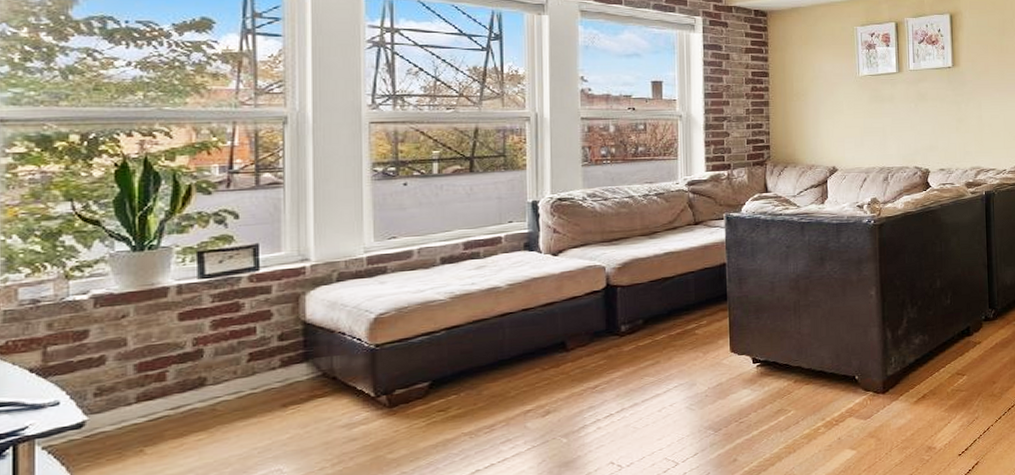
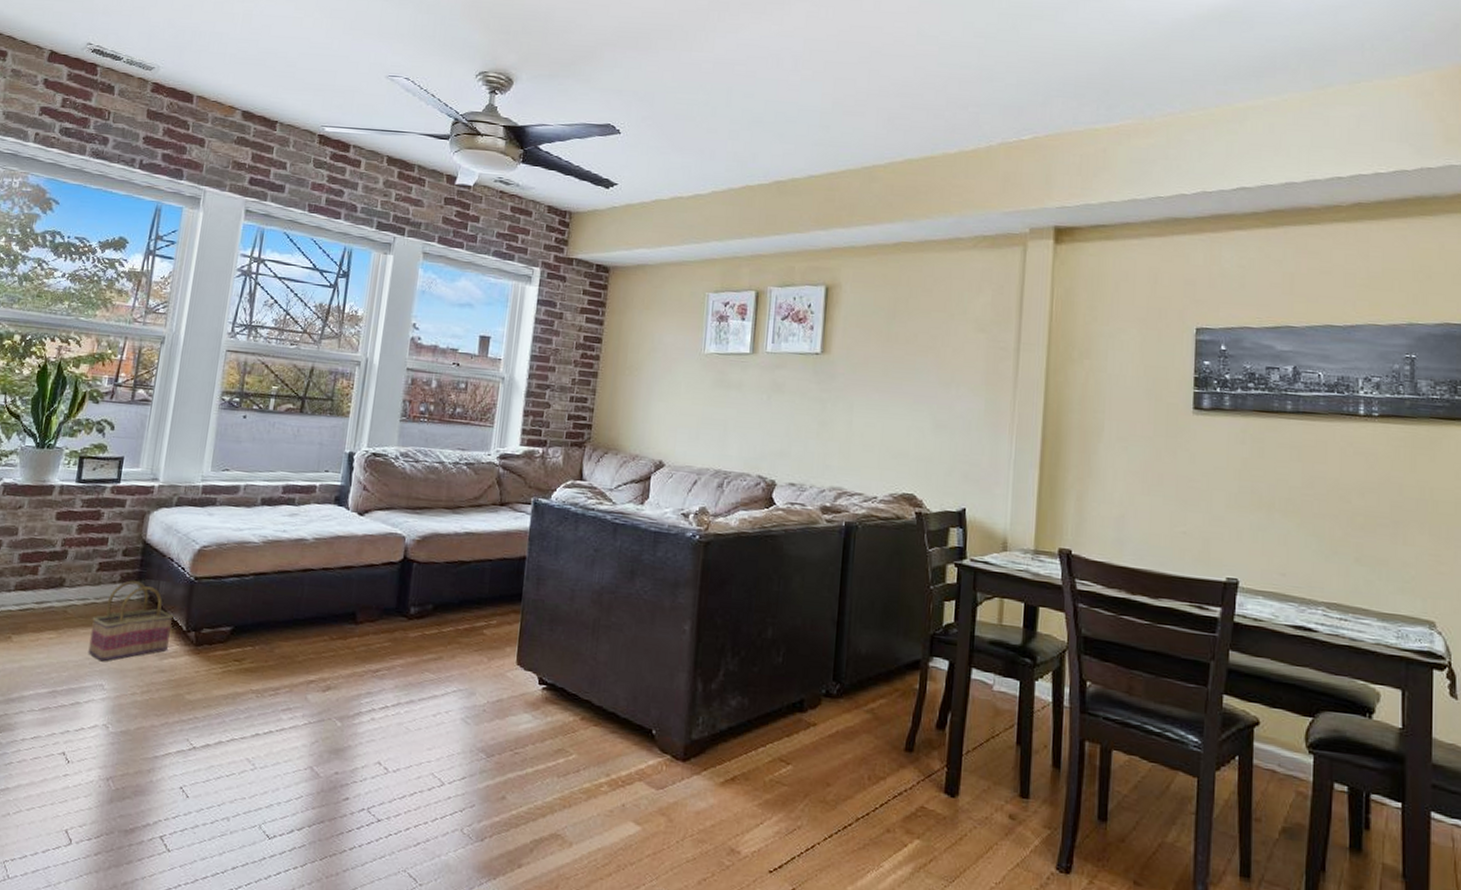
basket: none [252,361,357,448] -> present [88,580,174,662]

